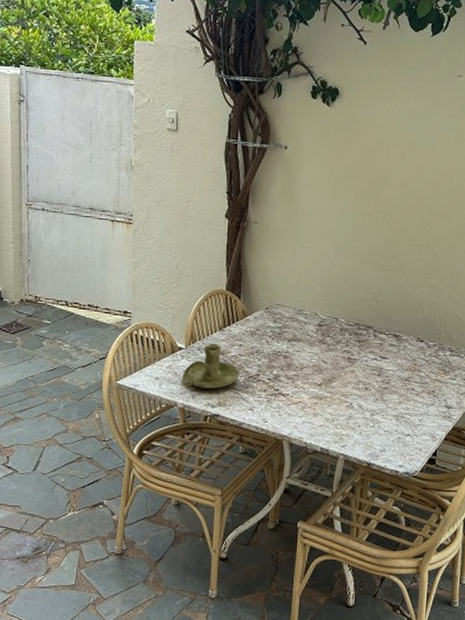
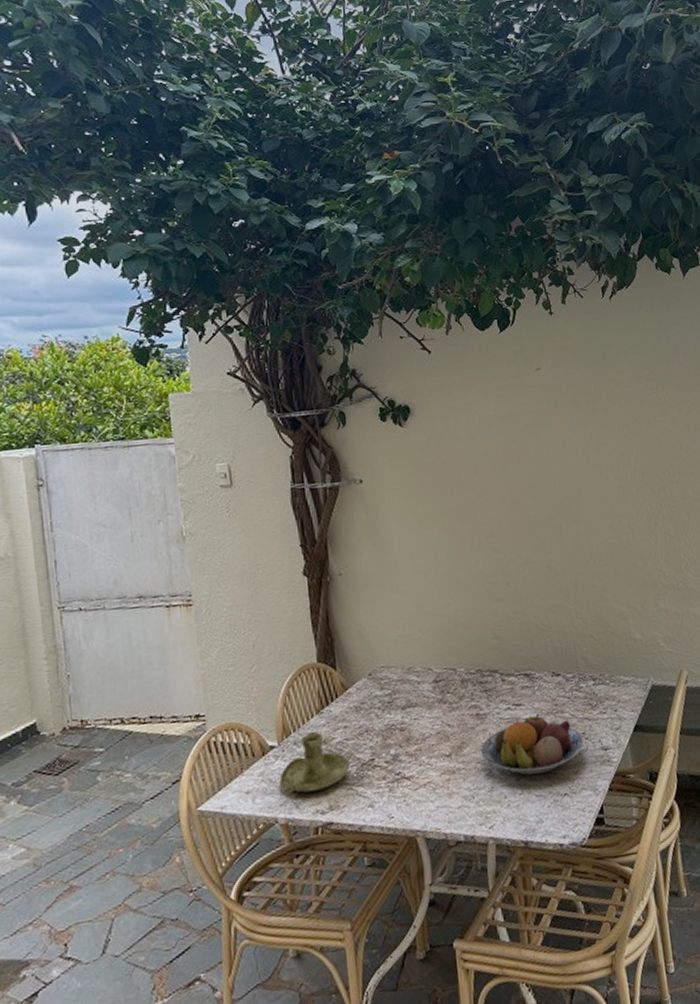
fruit bowl: none [347,368,432,415] -> present [481,713,584,775]

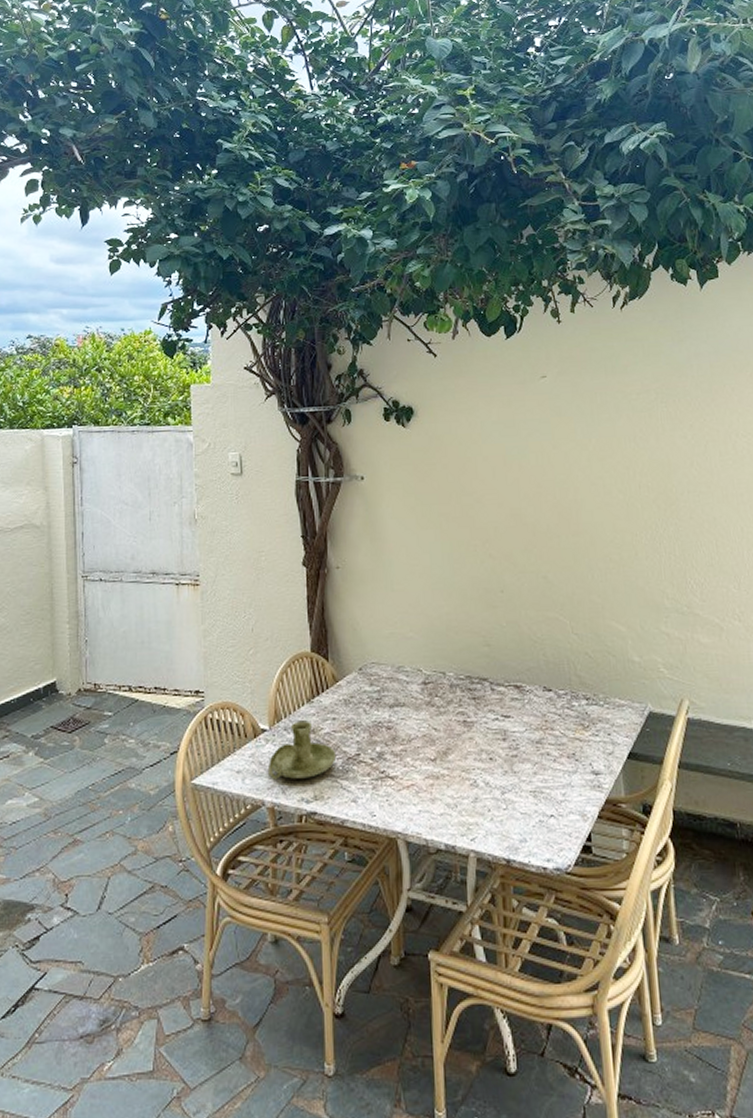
fruit bowl: present [481,713,584,775] -> none [467,727,573,791]

